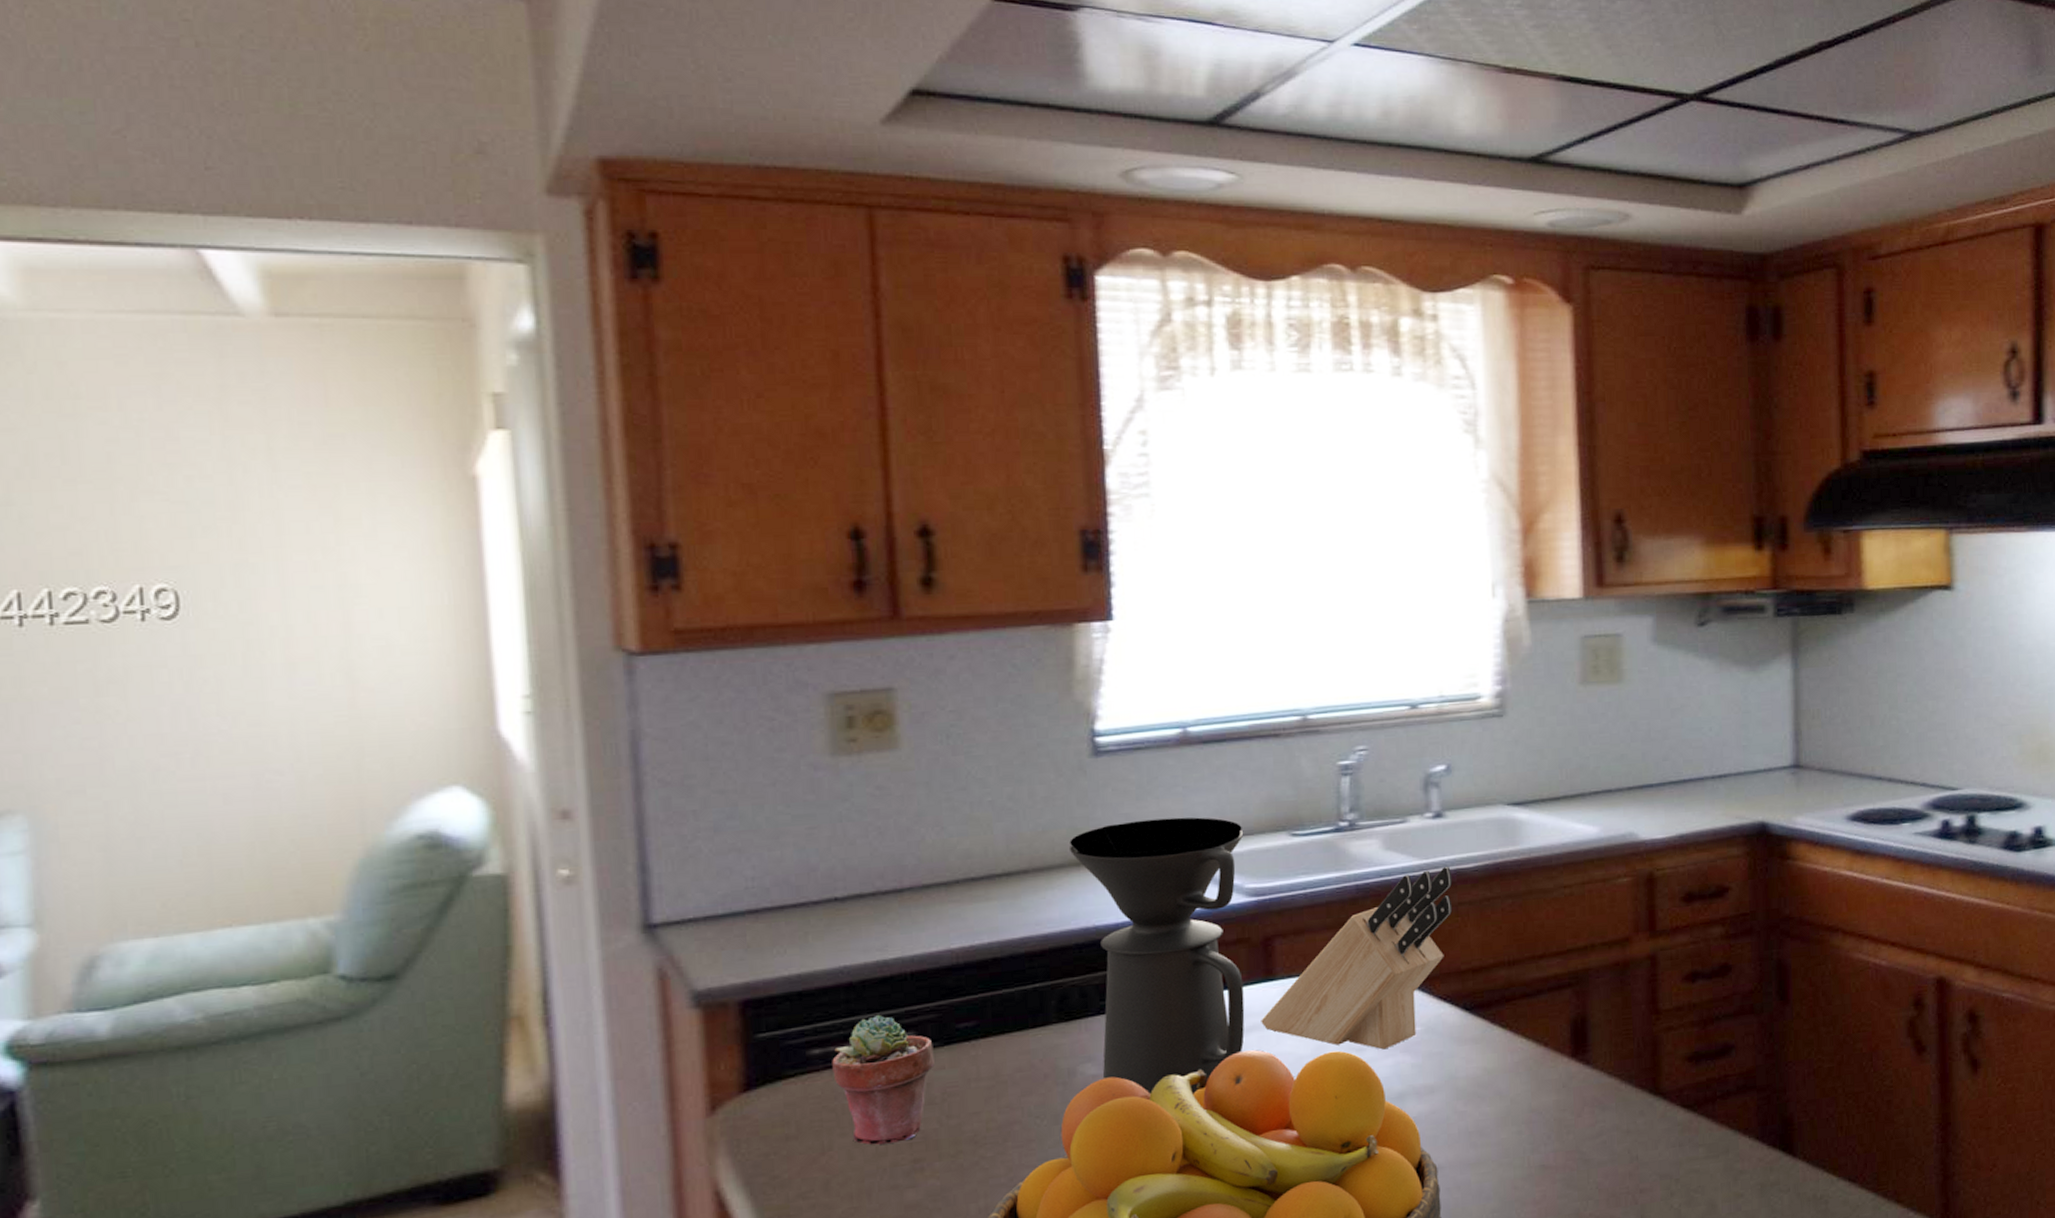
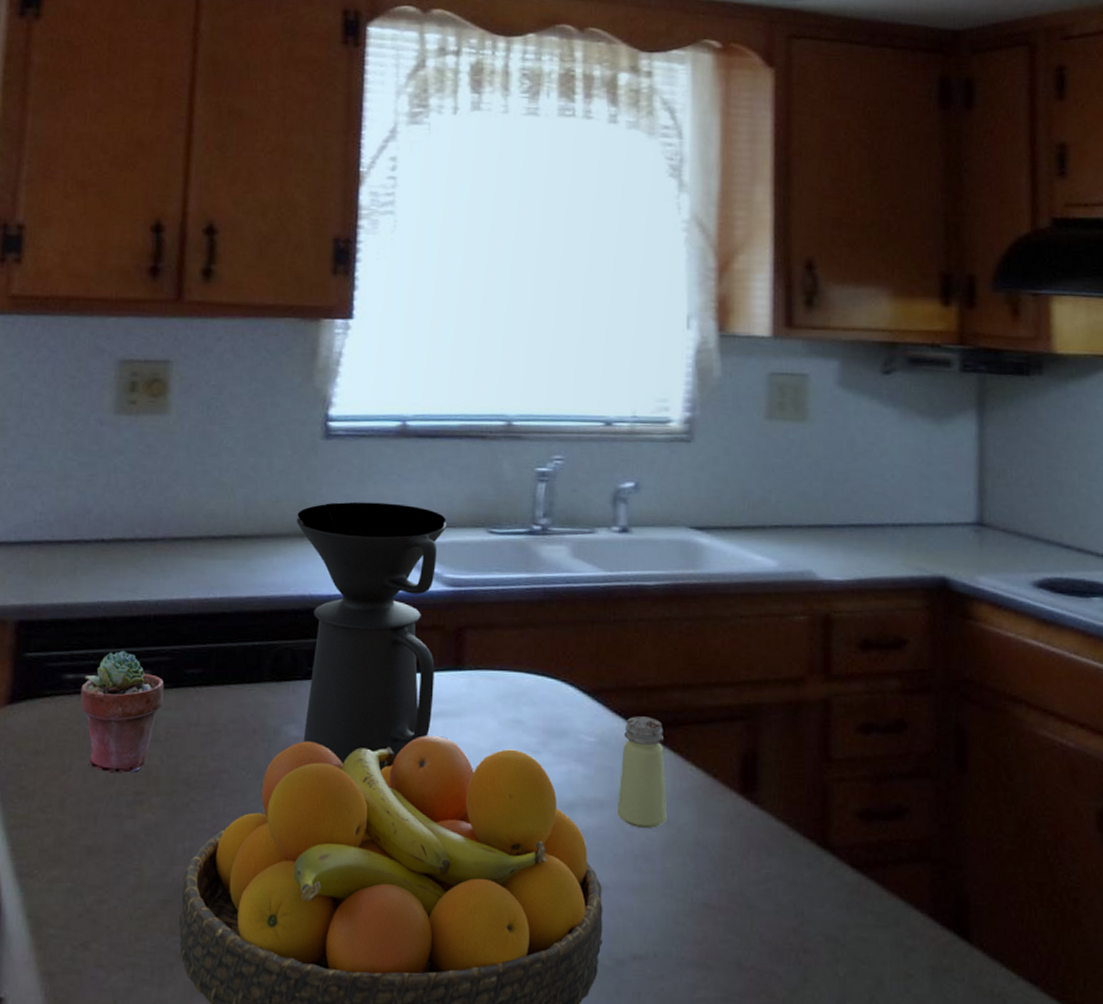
knife block: present [1261,866,1453,1050] -> none [447,580,634,756]
saltshaker: none [1449,998,1500,1106] -> present [618,716,668,829]

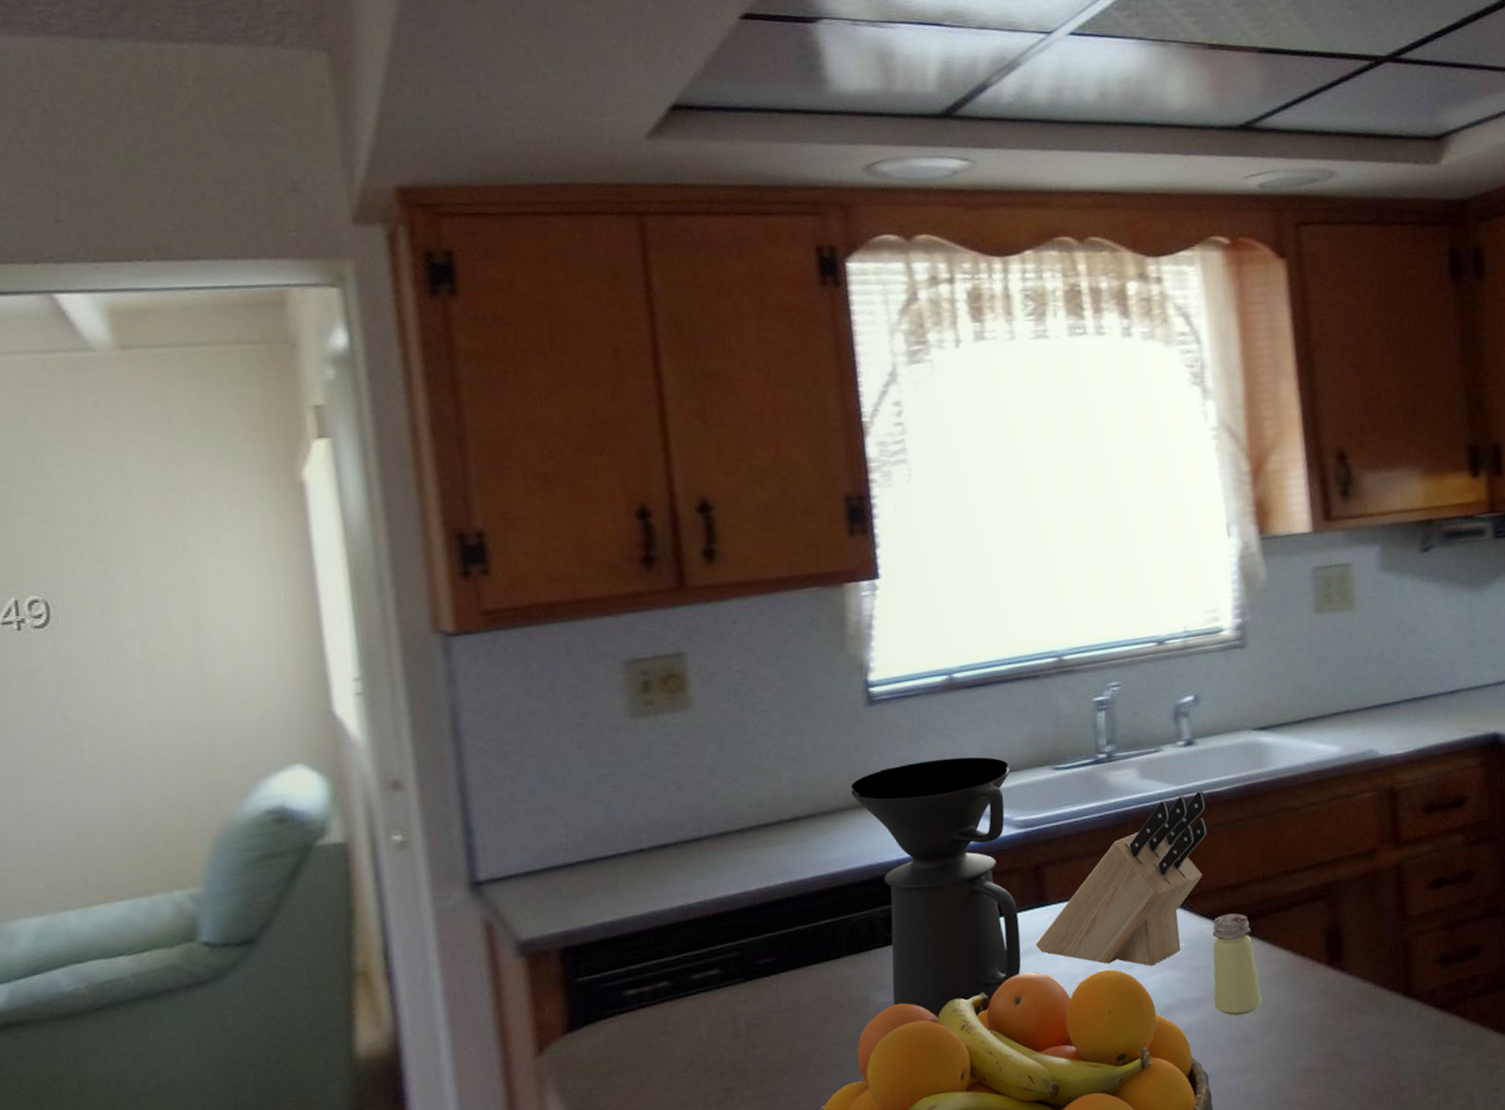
potted succulent: present [80,650,164,773] -> none [645,954,739,1077]
knife block: none [447,580,634,756] -> present [1036,790,1208,966]

